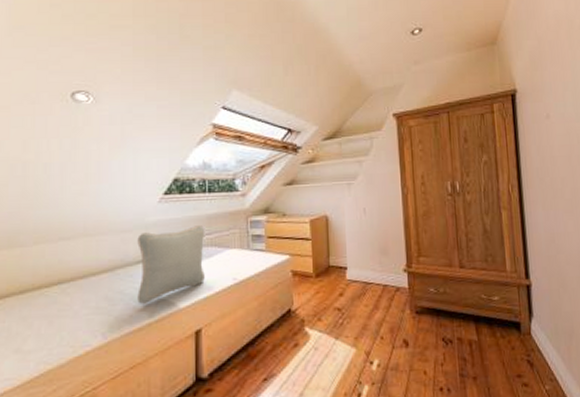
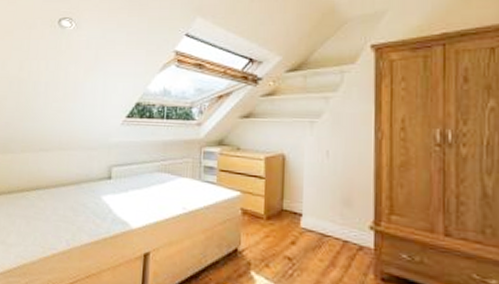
pillow: present [137,225,205,304] -> none [97,150,161,219]

